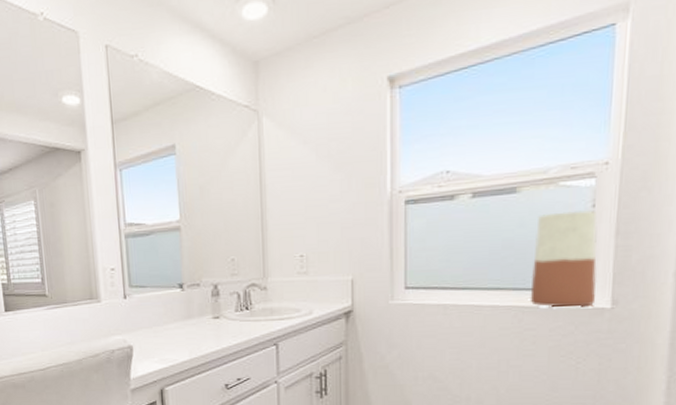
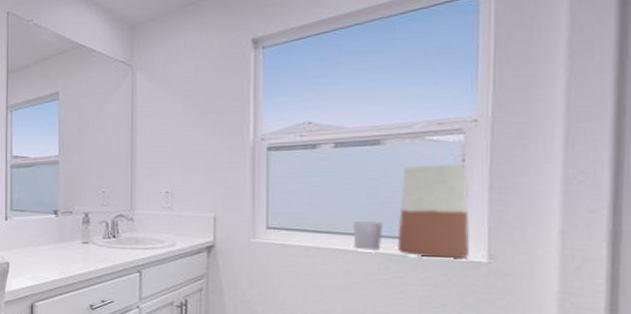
candle holder: none [489,274,518,305] -> present [353,221,384,251]

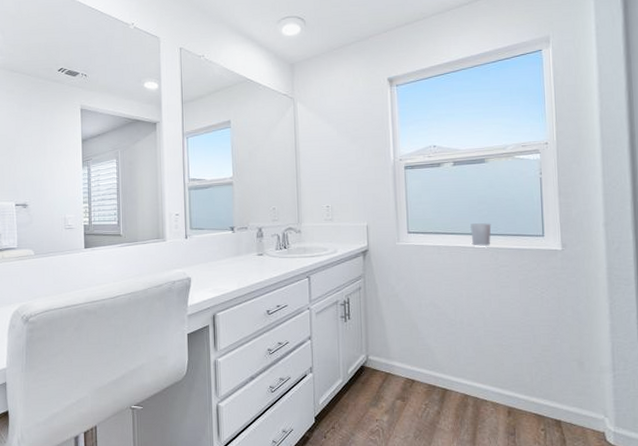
vase: present [397,164,469,259] -> none [501,176,549,249]

